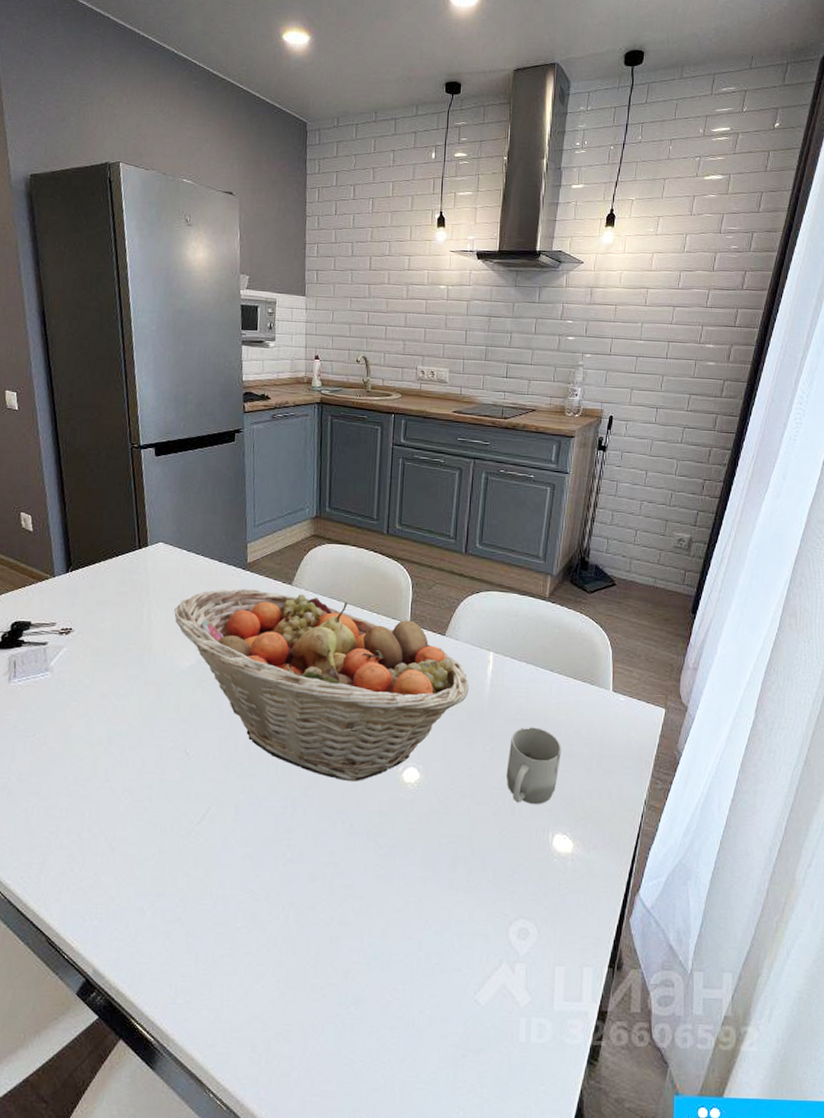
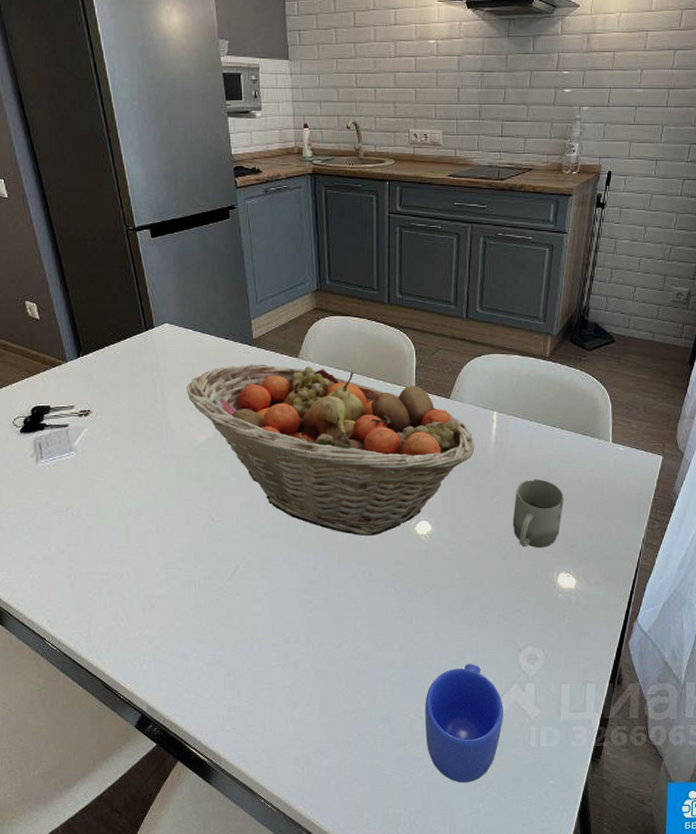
cup: none [402,936,490,1085] -> present [425,664,503,783]

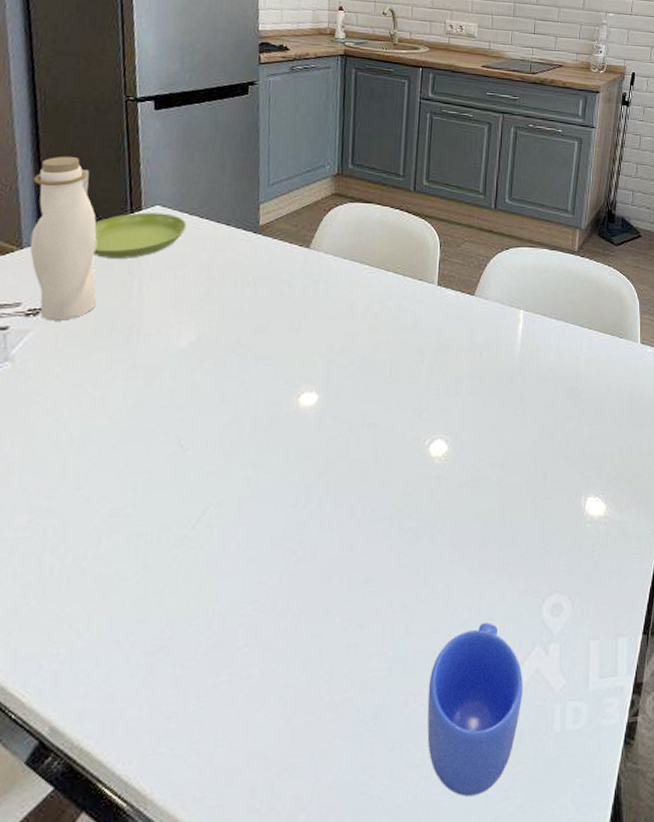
water bottle: none [65,282,131,420] -> present [29,156,97,321]
saucer: none [118,330,193,369] -> present [93,212,187,258]
fruit basket: present [186,364,475,536] -> none [171,254,500,461]
cup: present [512,479,565,547] -> none [537,386,593,468]

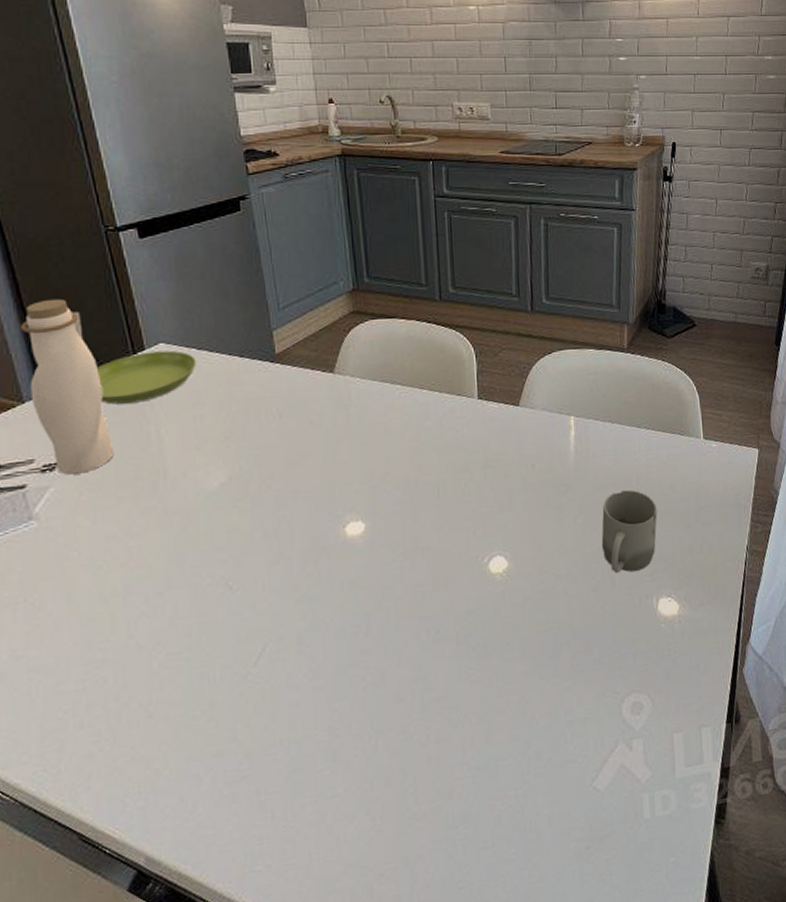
cup: present [427,623,523,797] -> none [514,726,610,883]
cup: none [537,386,593,468] -> present [601,490,658,574]

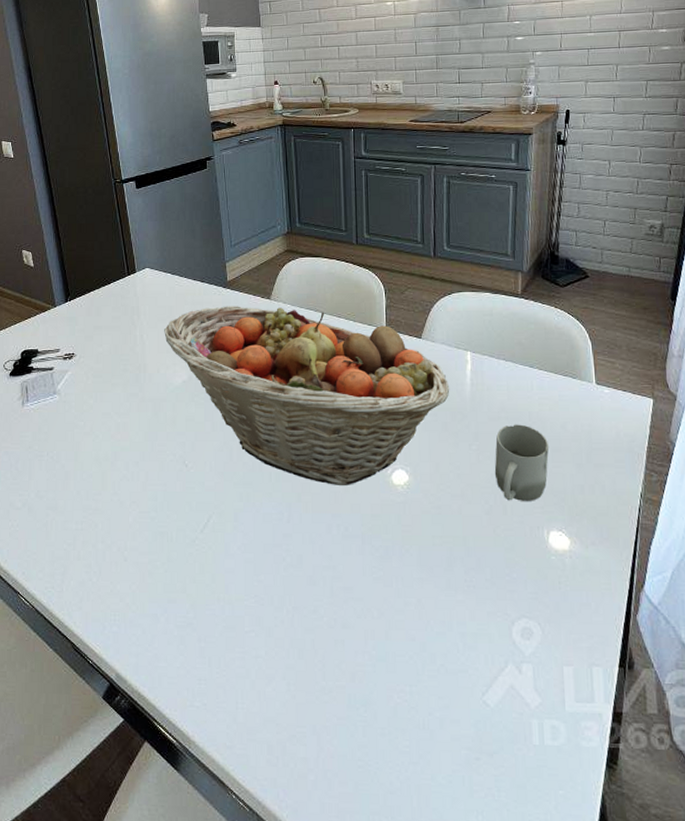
water bottle: present [21,298,114,475] -> none [57,231,111,363]
saucer: present [96,350,197,405] -> none [103,274,171,313]
fruit basket: none [190,382,552,585] -> present [164,306,450,485]

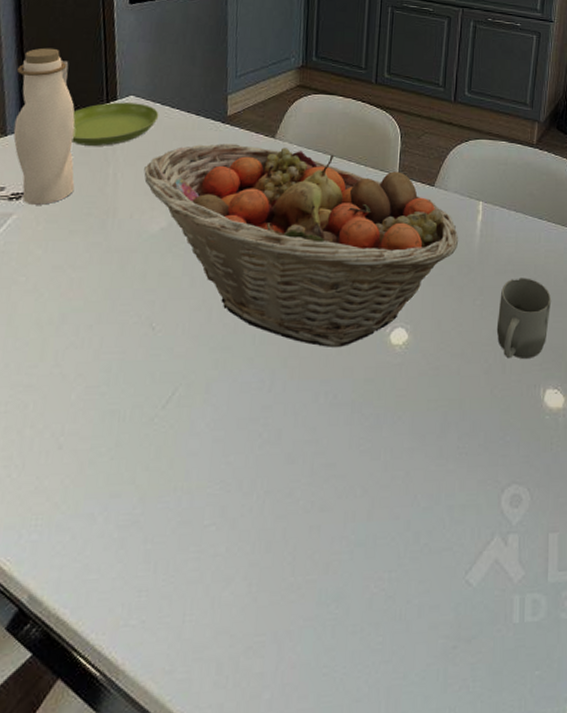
water bottle: none [57,231,111,363] -> present [13,47,75,205]
saucer: none [103,274,171,313] -> present [72,102,159,146]

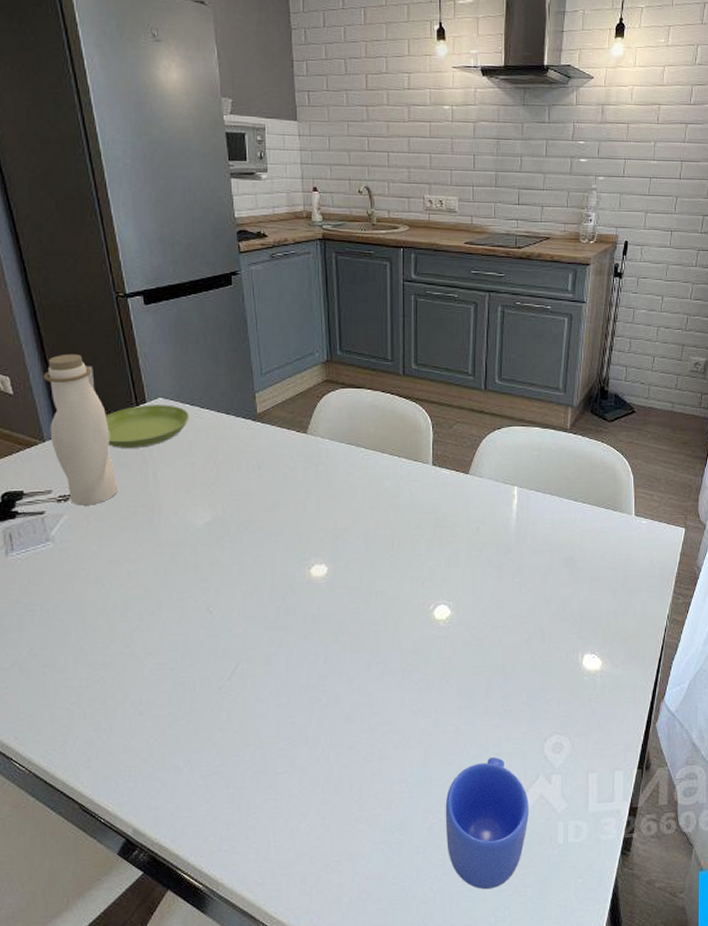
fruit basket: present [144,143,459,347] -> none [182,440,496,624]
cup: none [388,511,482,684] -> present [445,757,529,890]
cup: present [496,278,552,359] -> none [535,556,588,629]

